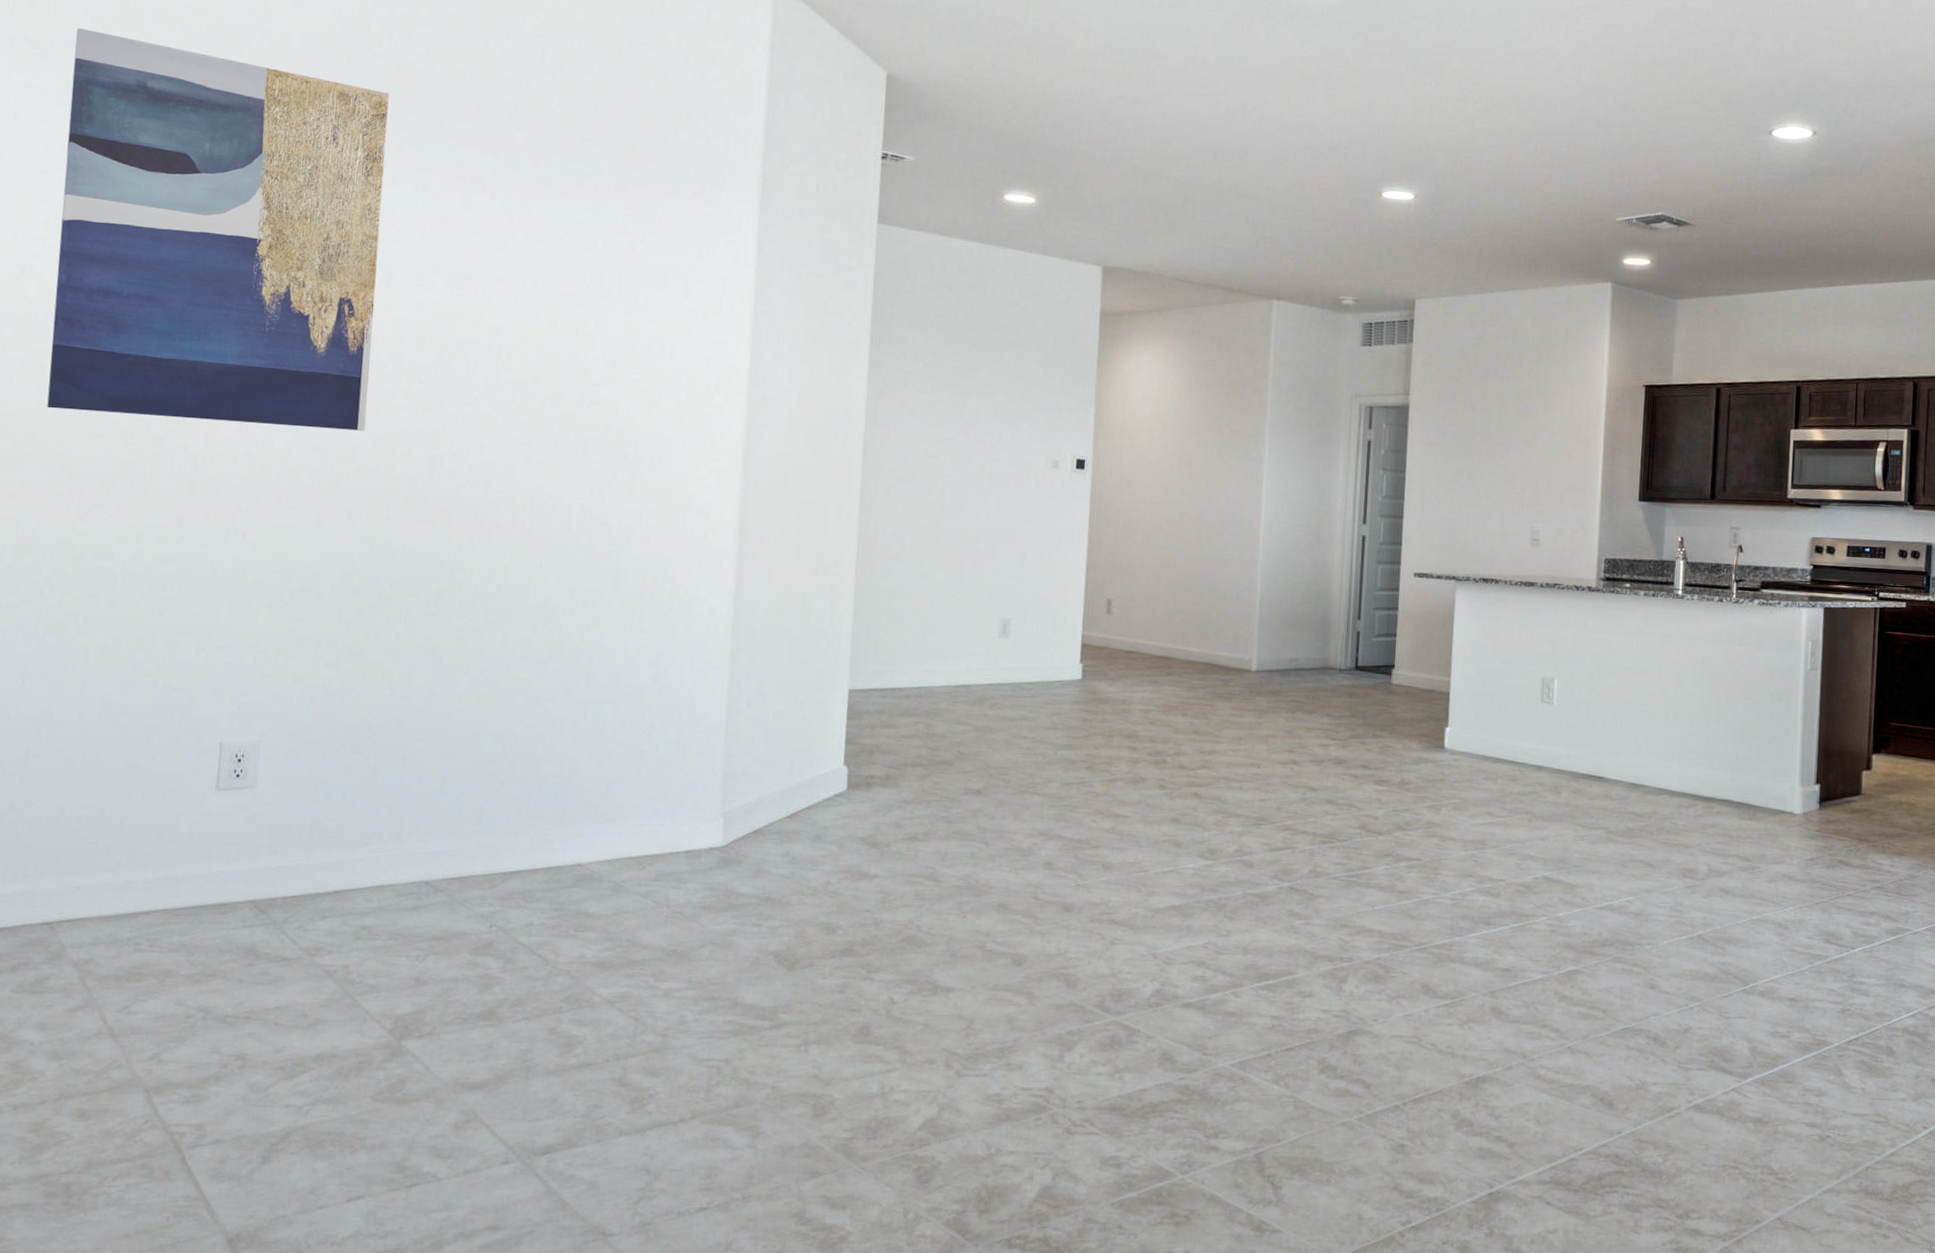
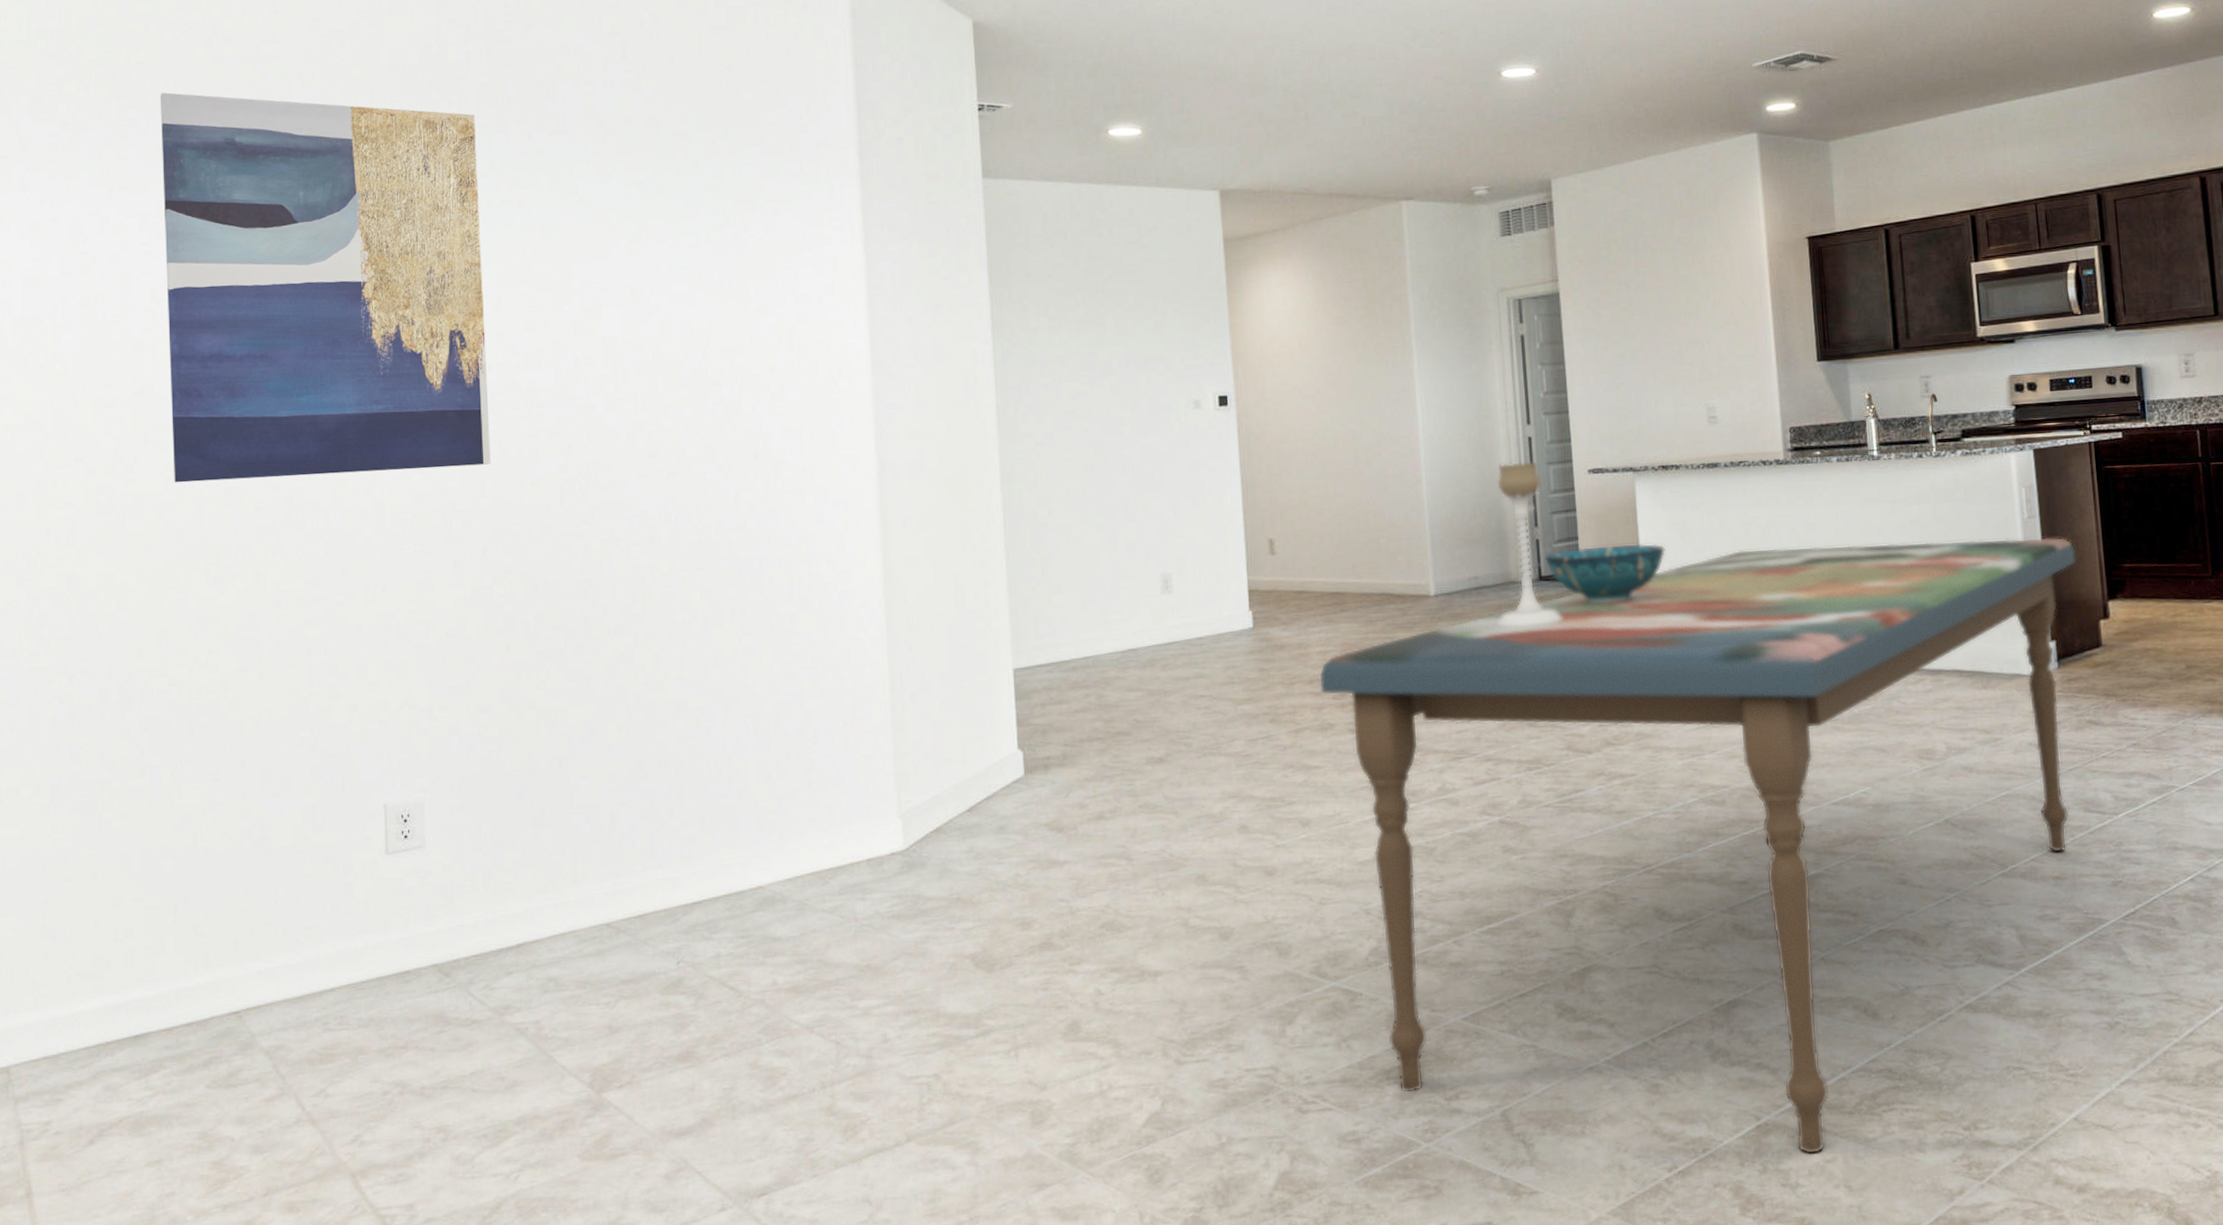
dining table: none [1137,665,1850,1225] -> present [1319,537,2077,1155]
candle holder: none [1310,557,1373,711] -> present [1497,461,1563,628]
decorative bowl: none [1362,644,1476,699] -> present [1544,543,1666,604]

